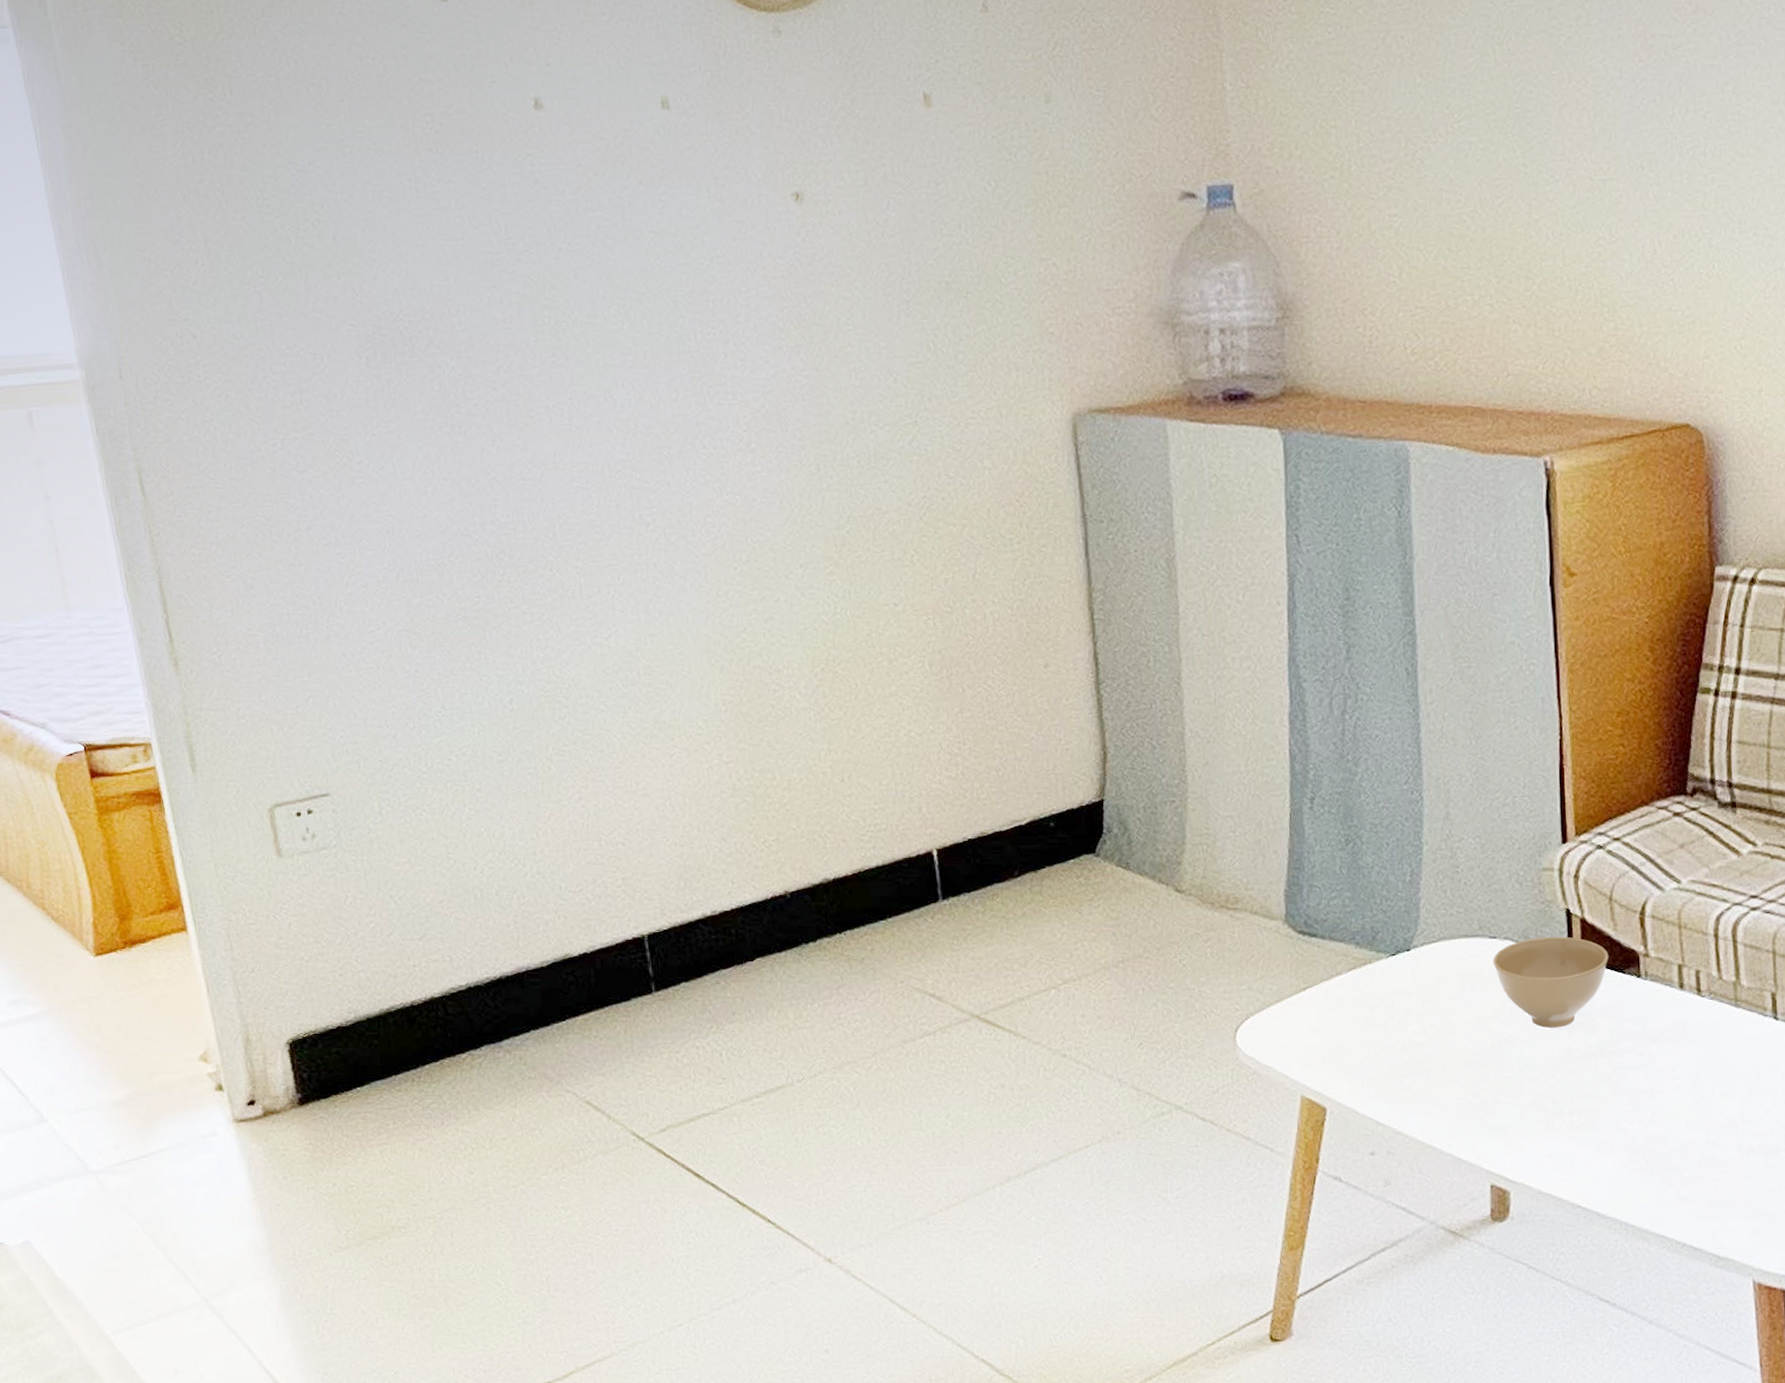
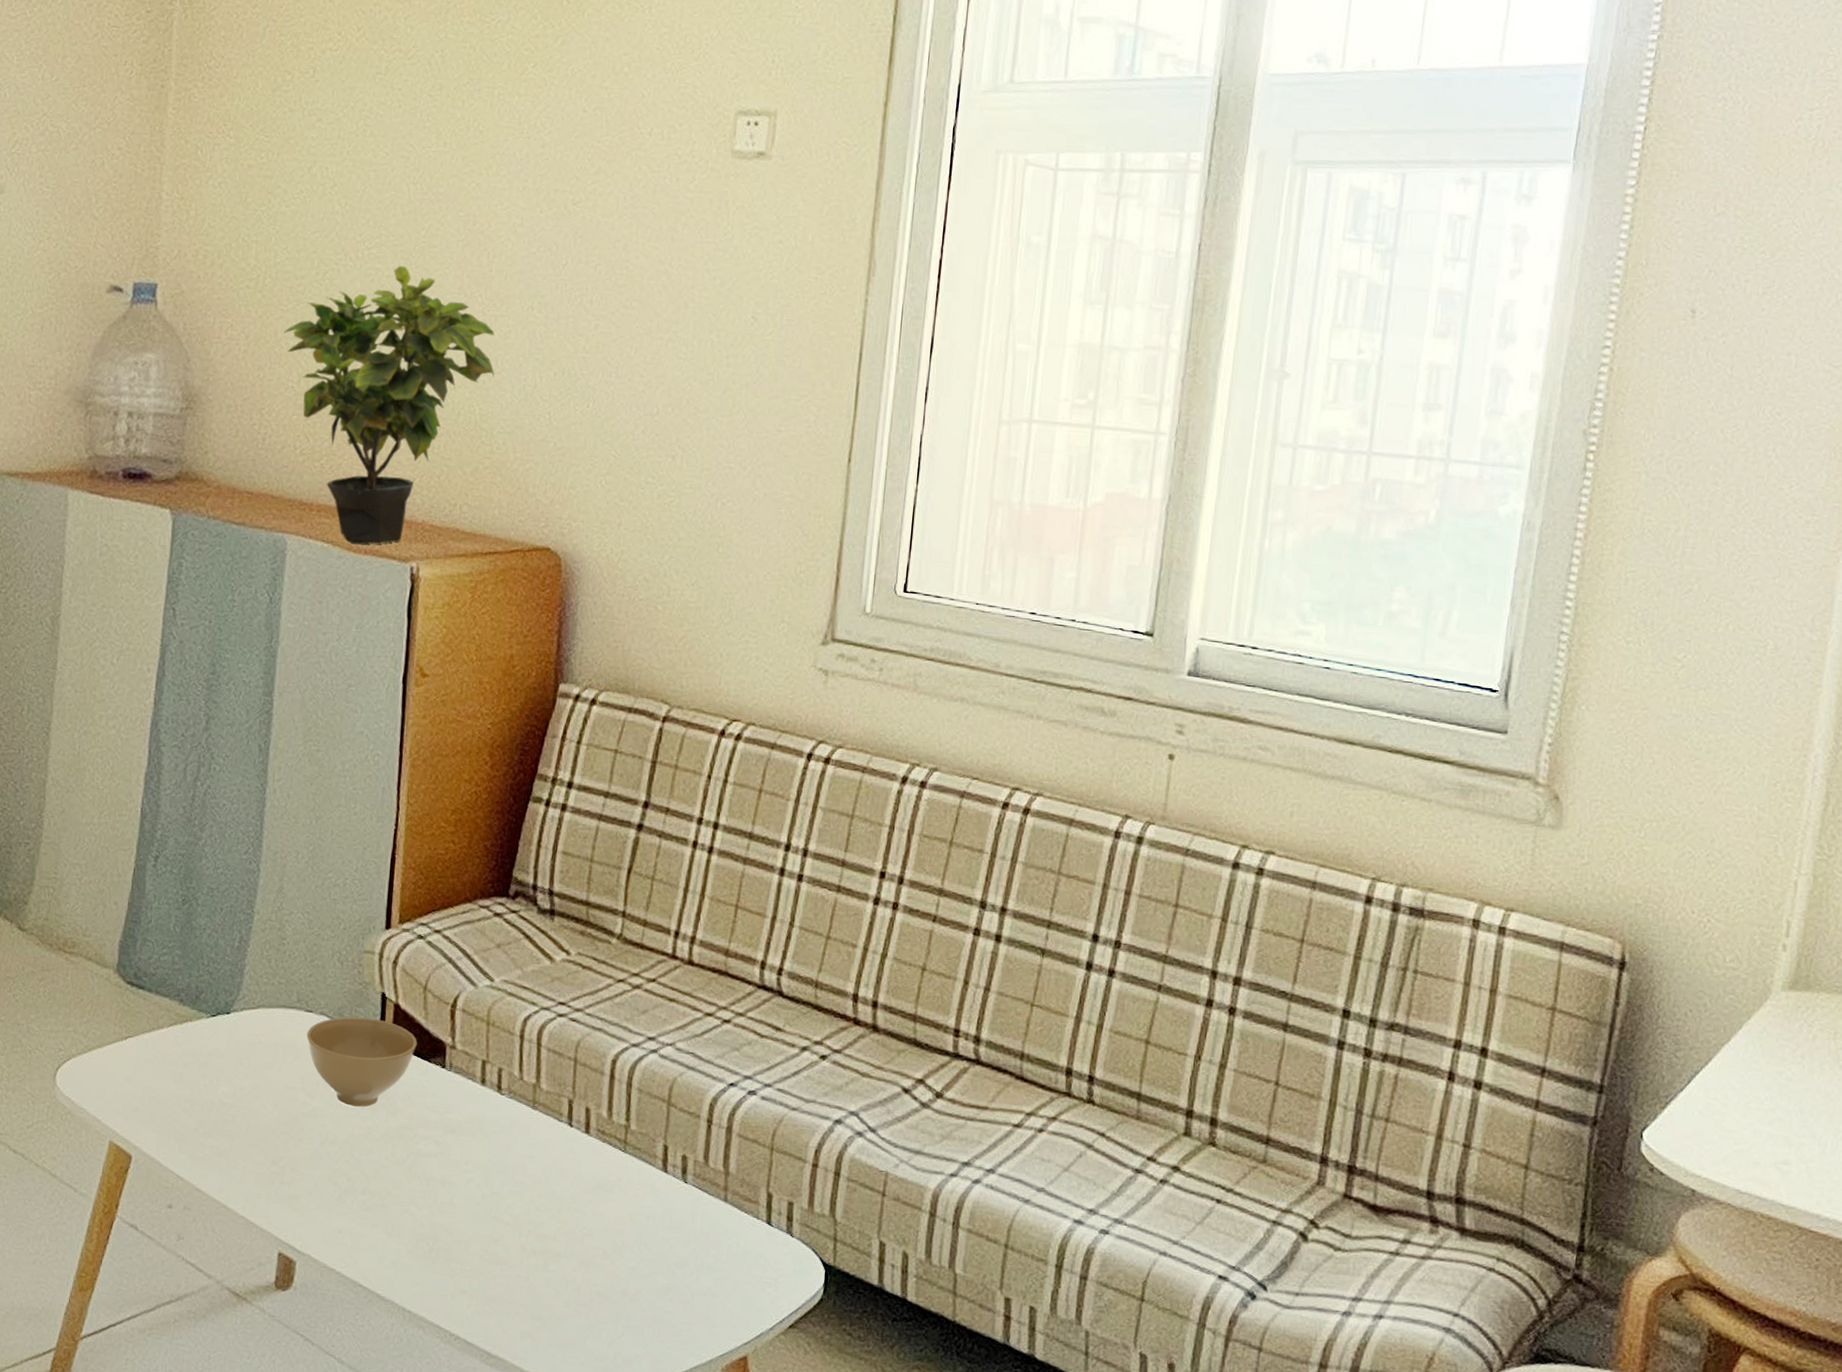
potted plant: none [1377,136,1610,443] -> present [283,265,495,544]

